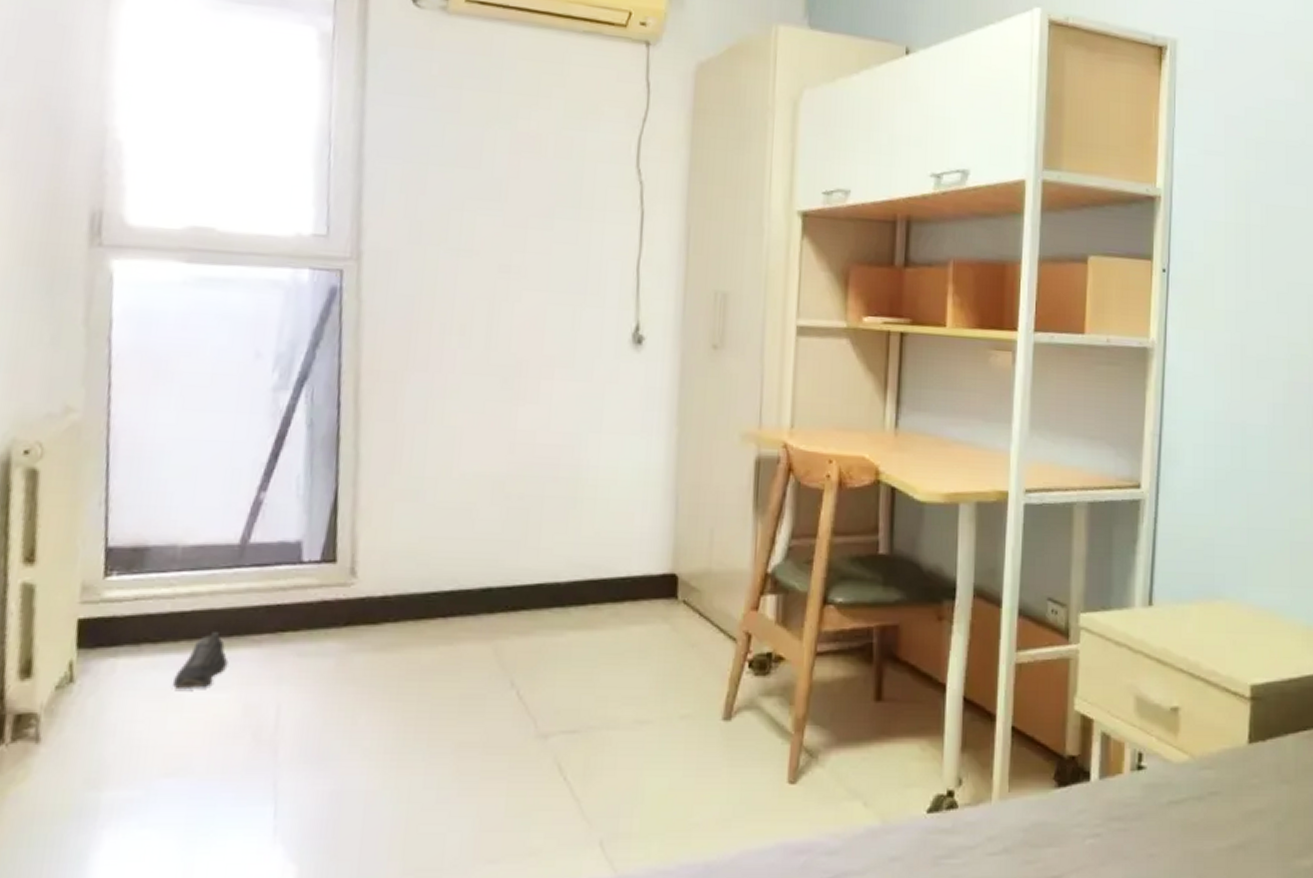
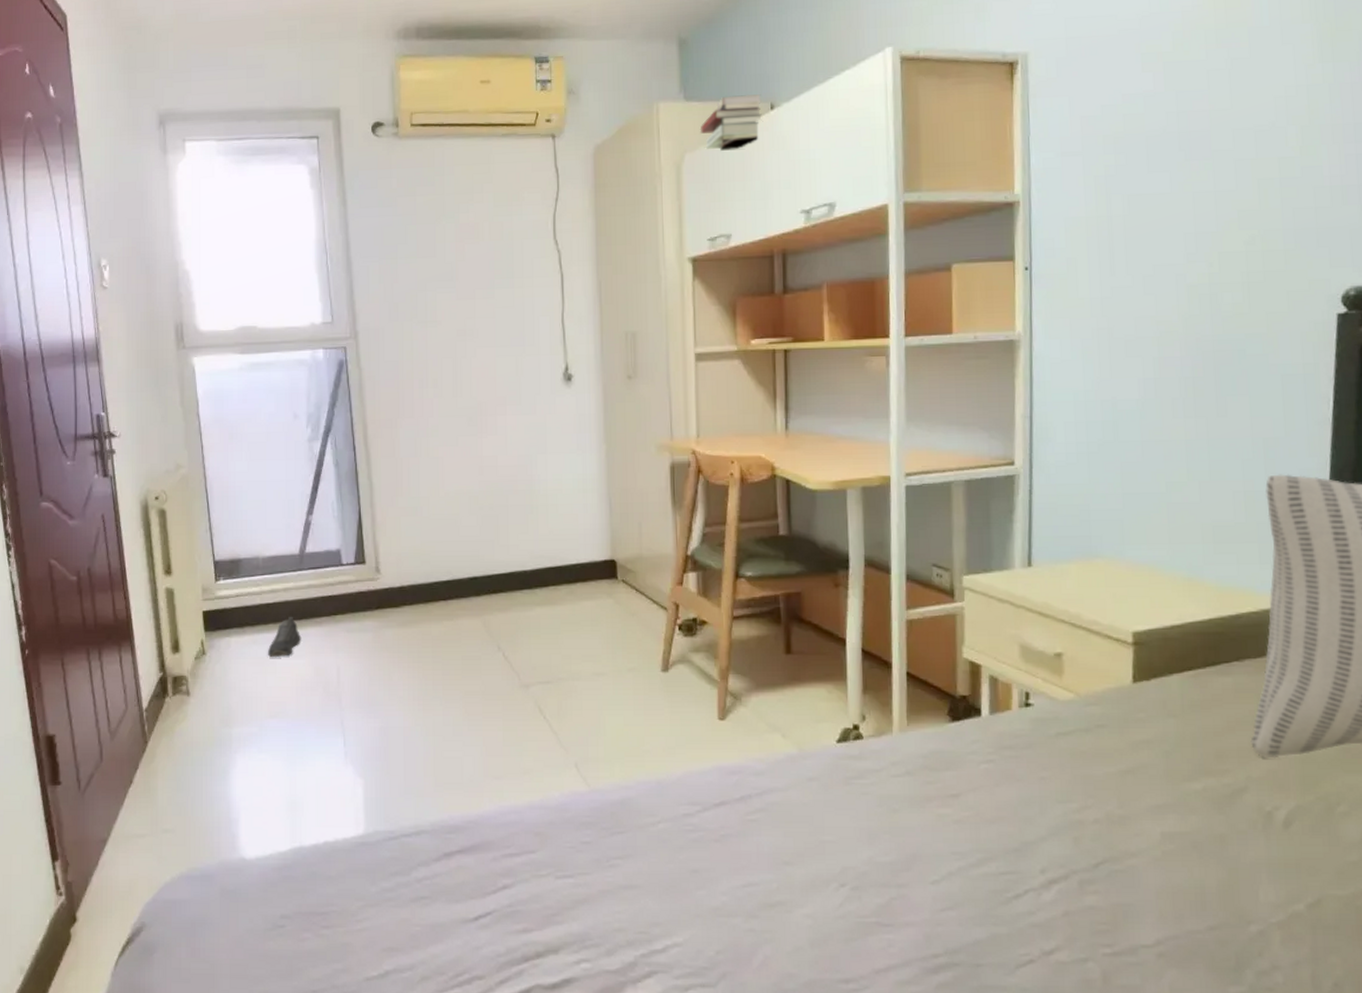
books: none [823,30,896,95] -> present [699,94,762,151]

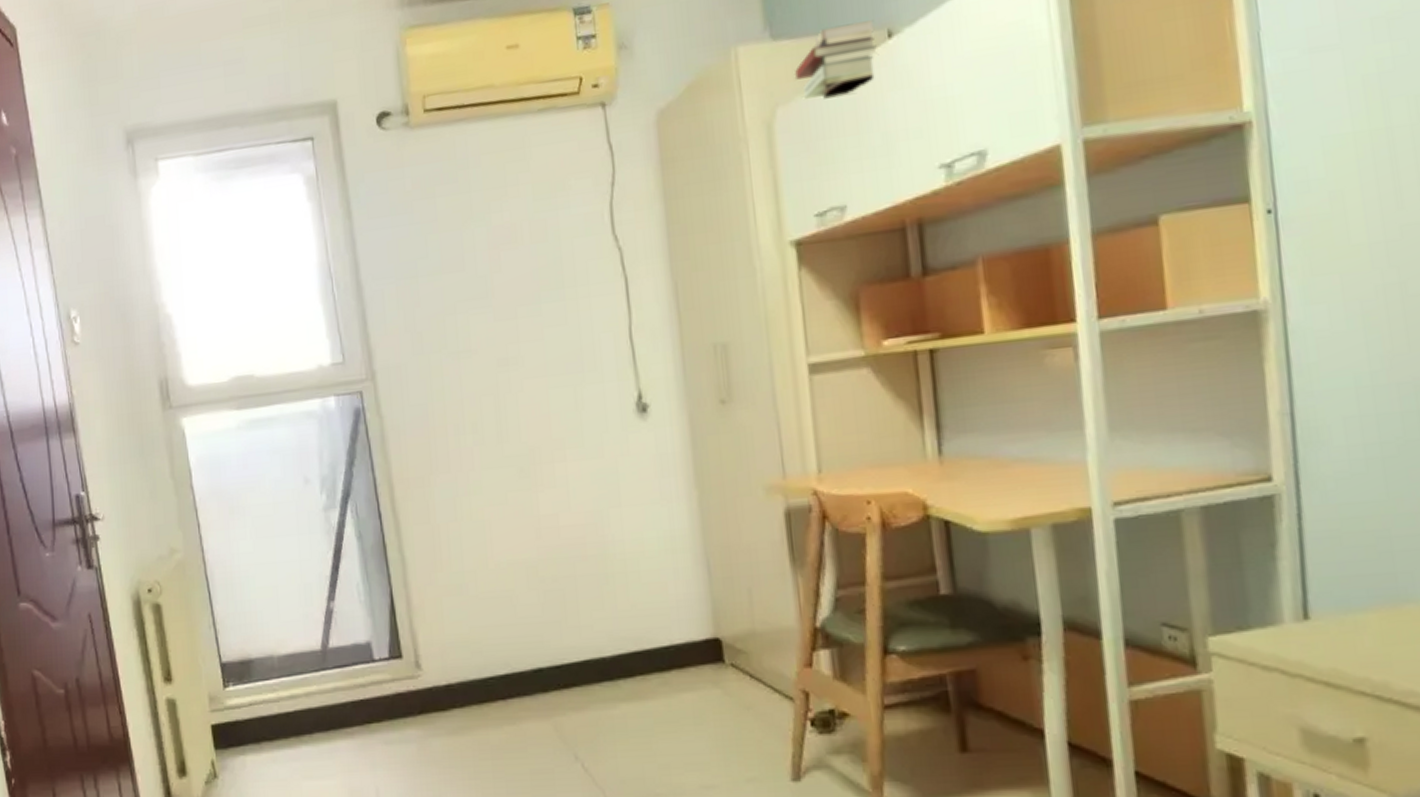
shoe: present [268,617,302,658] -> none [291,728,331,779]

